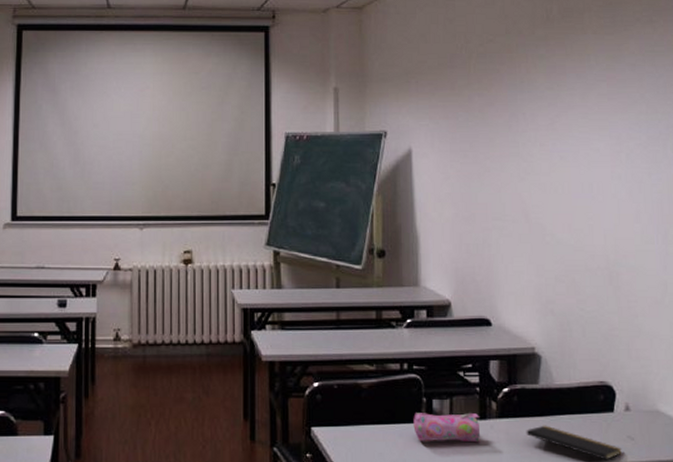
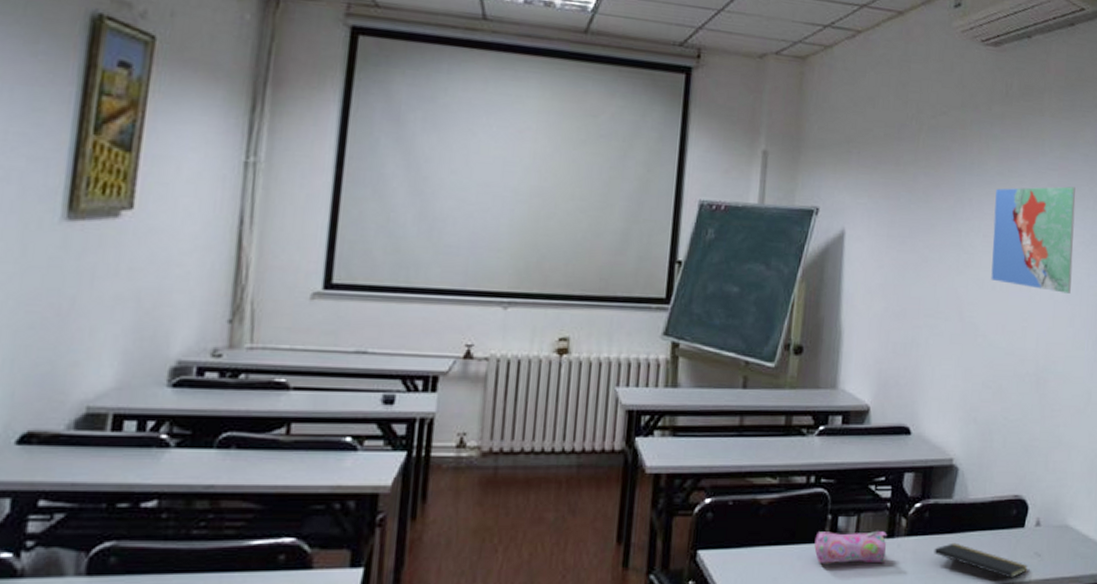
map: none [548,94,633,192] -> present [991,186,1076,294]

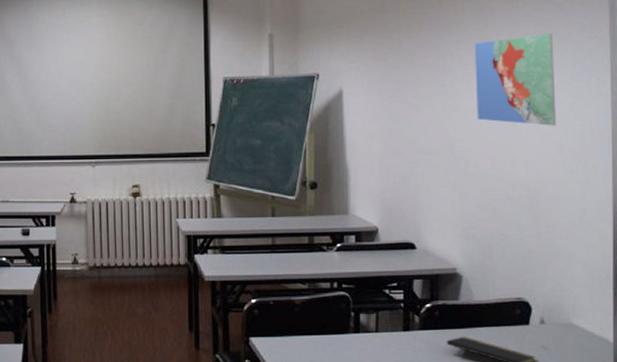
pencil case: present [814,530,888,565] -> none [342,325,404,351]

